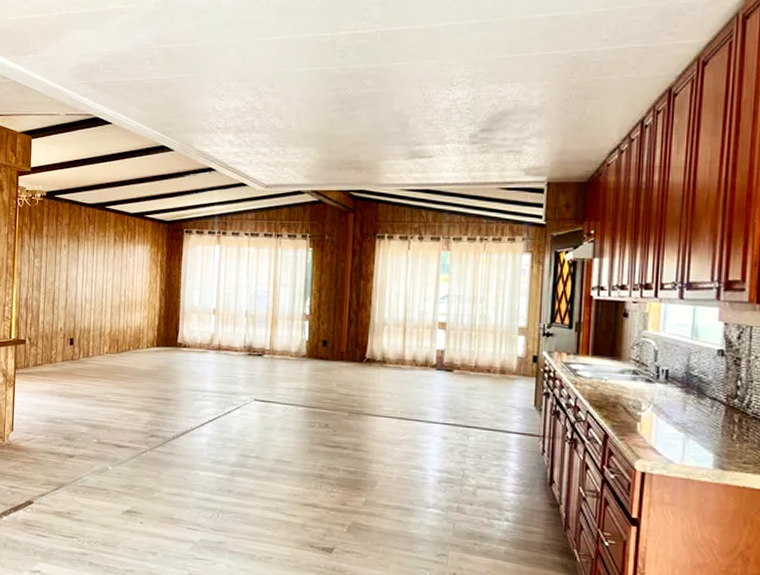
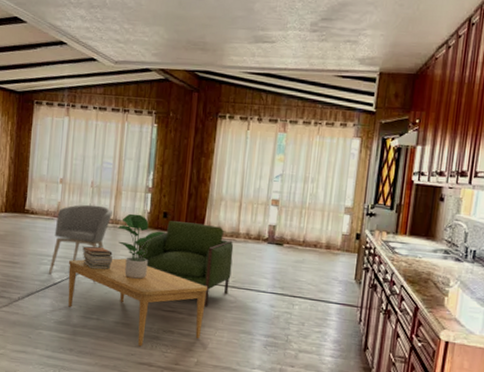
armchair: none [204,335,269,410] -> present [49,204,112,273]
coffee table: none [224,391,373,486] -> present [68,258,207,347]
book stack: none [238,379,270,404] -> present [82,246,113,270]
potted plant: none [276,343,326,413] -> present [118,213,165,279]
armchair: none [296,349,400,441] -> present [137,221,234,307]

